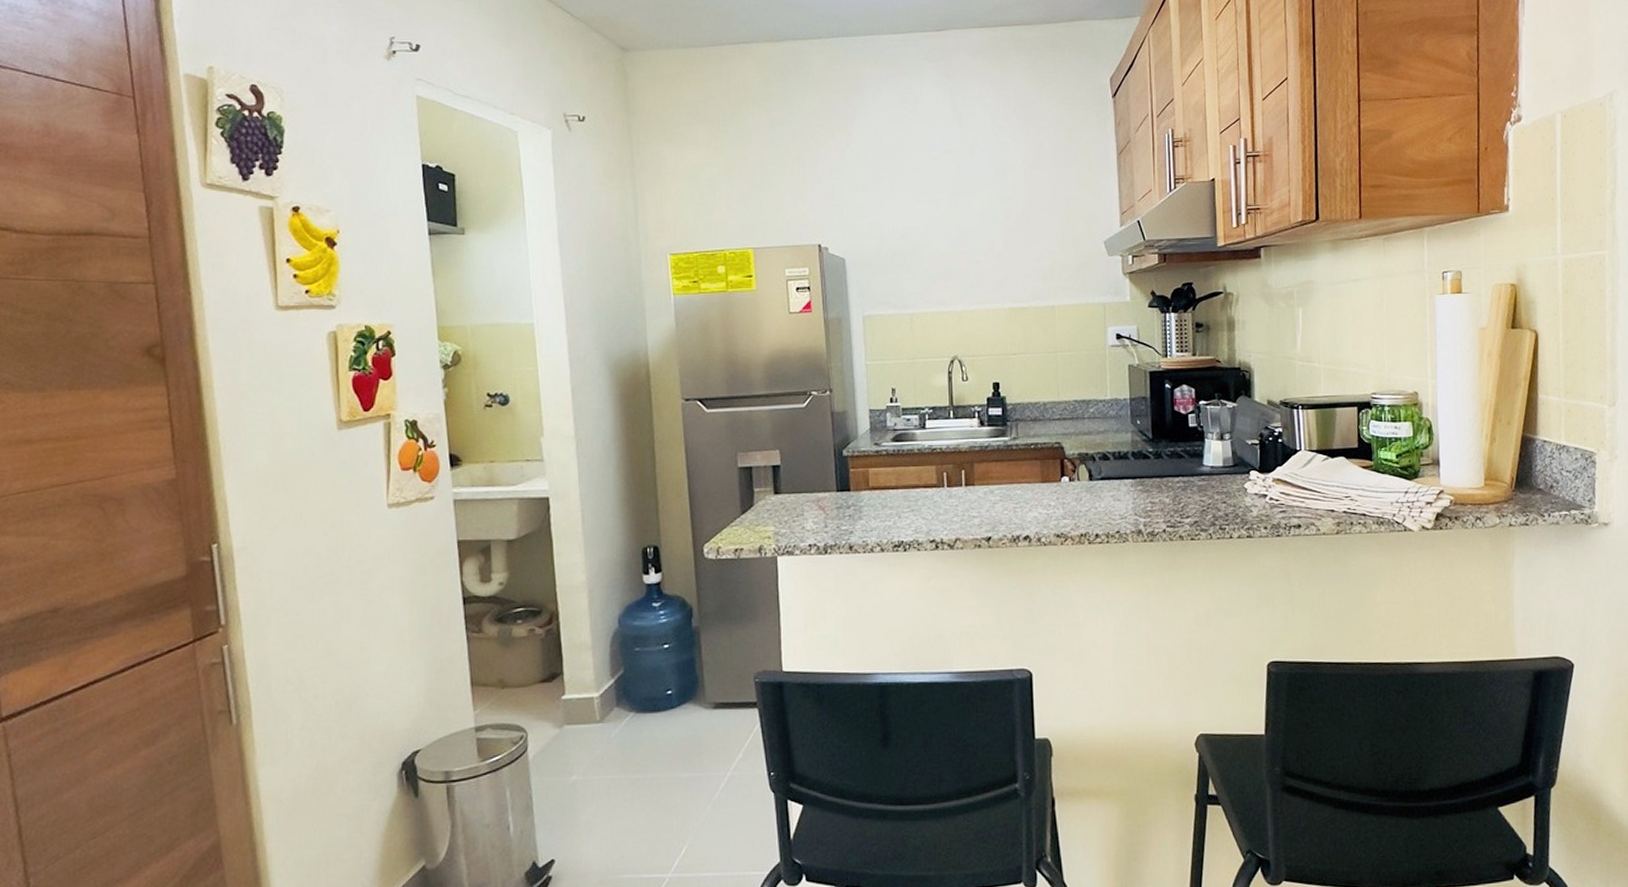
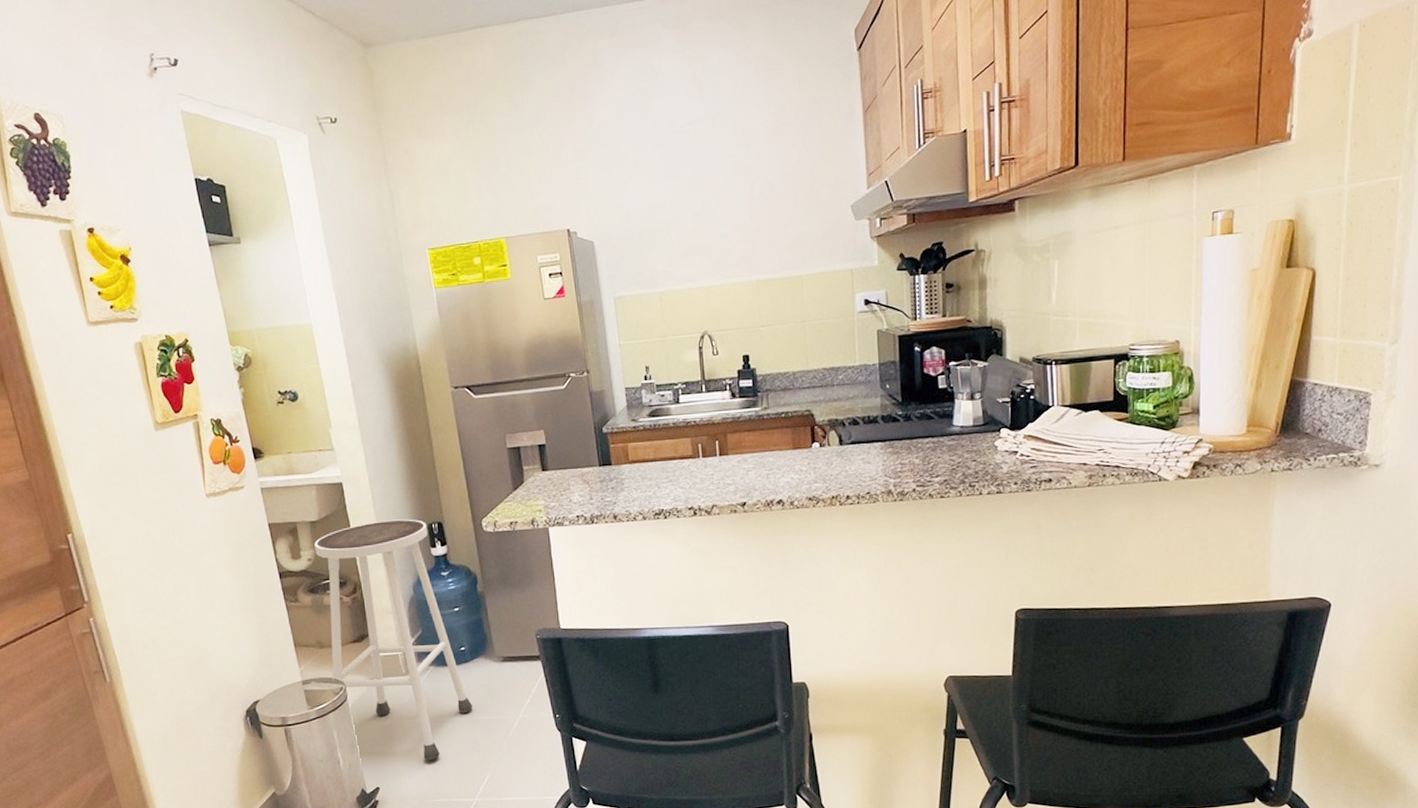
stool: none [508,541,674,827] -> present [314,519,472,761]

